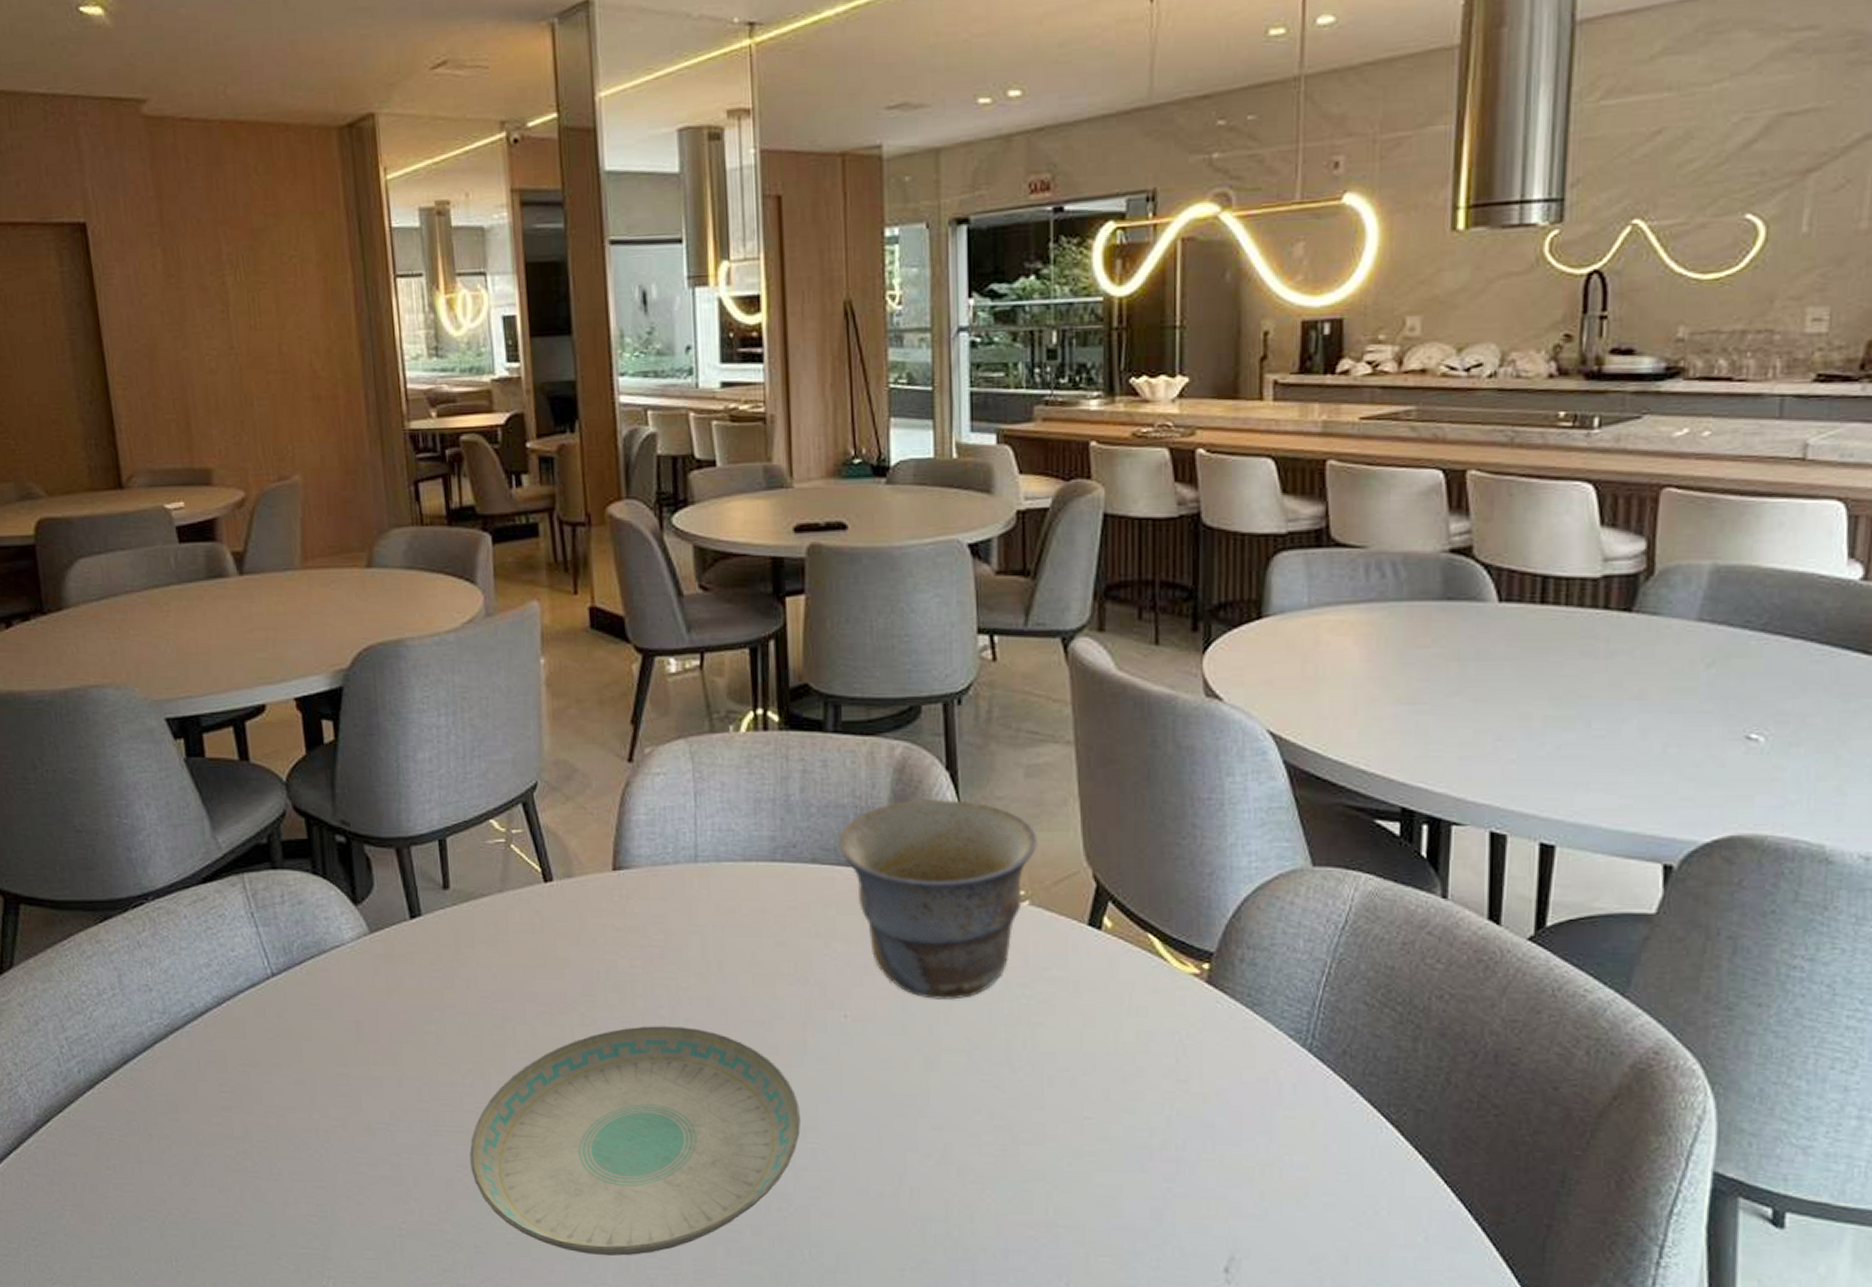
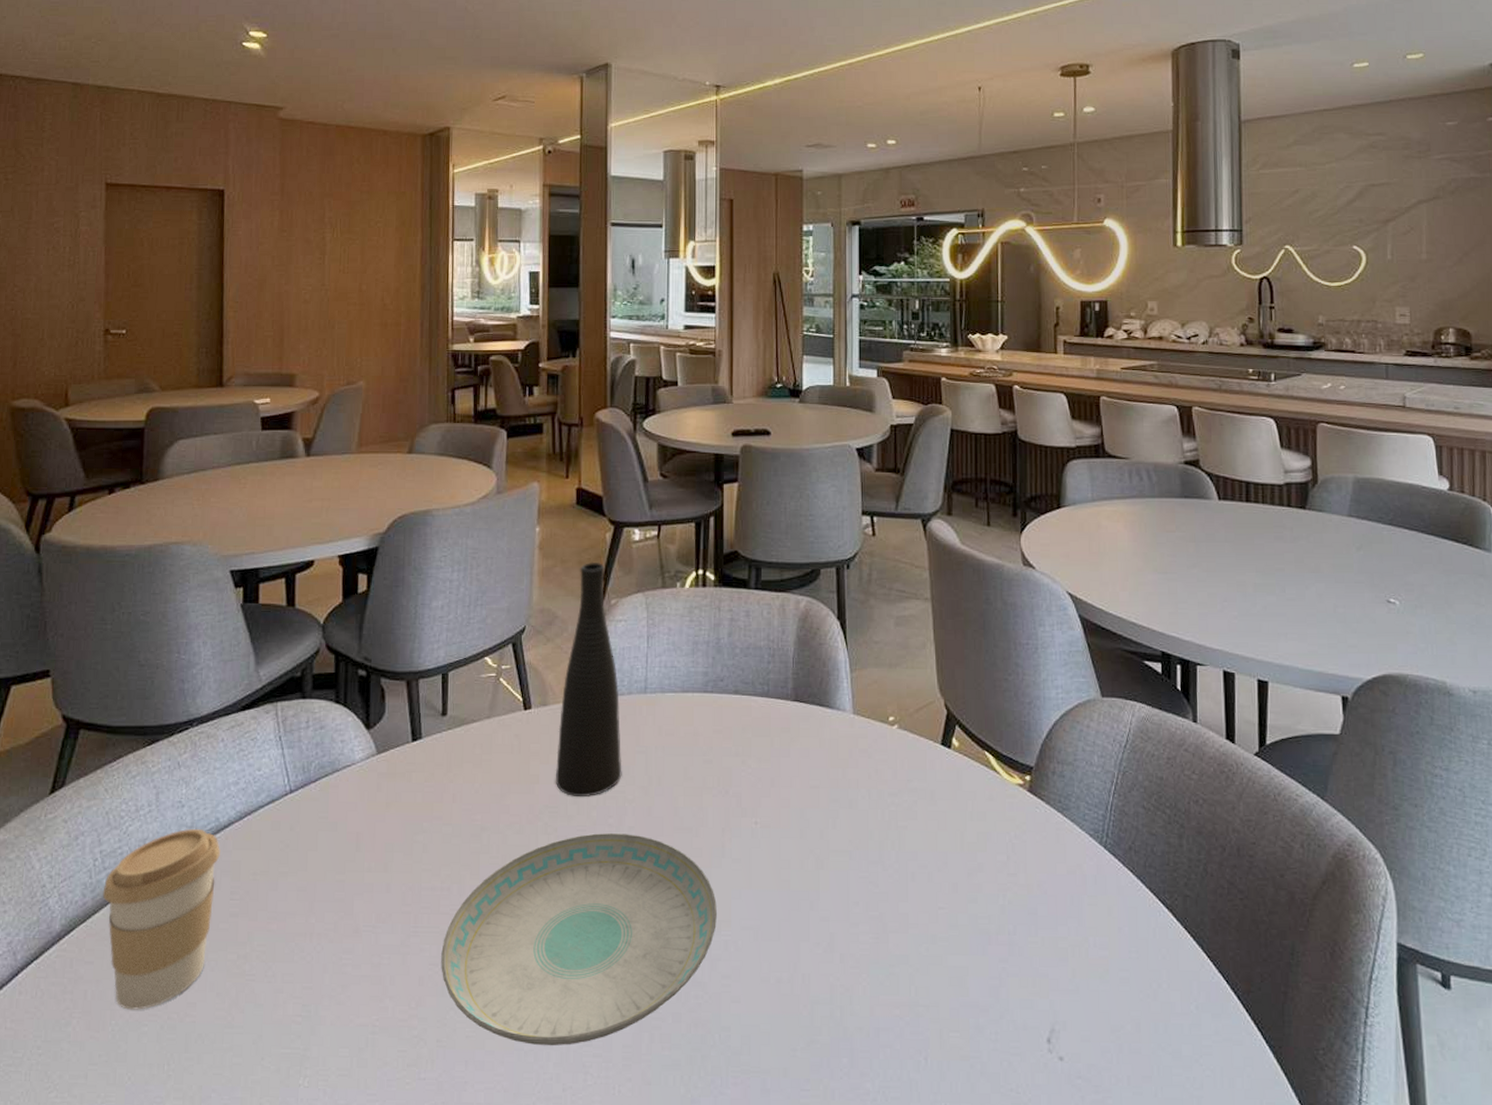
coffee cup: none [75,1014,202,1205] -> present [102,828,221,1010]
vase: none [588,700,673,985] -> present [556,561,622,798]
bowl: present [838,798,1038,1000] -> none [755,642,904,808]

